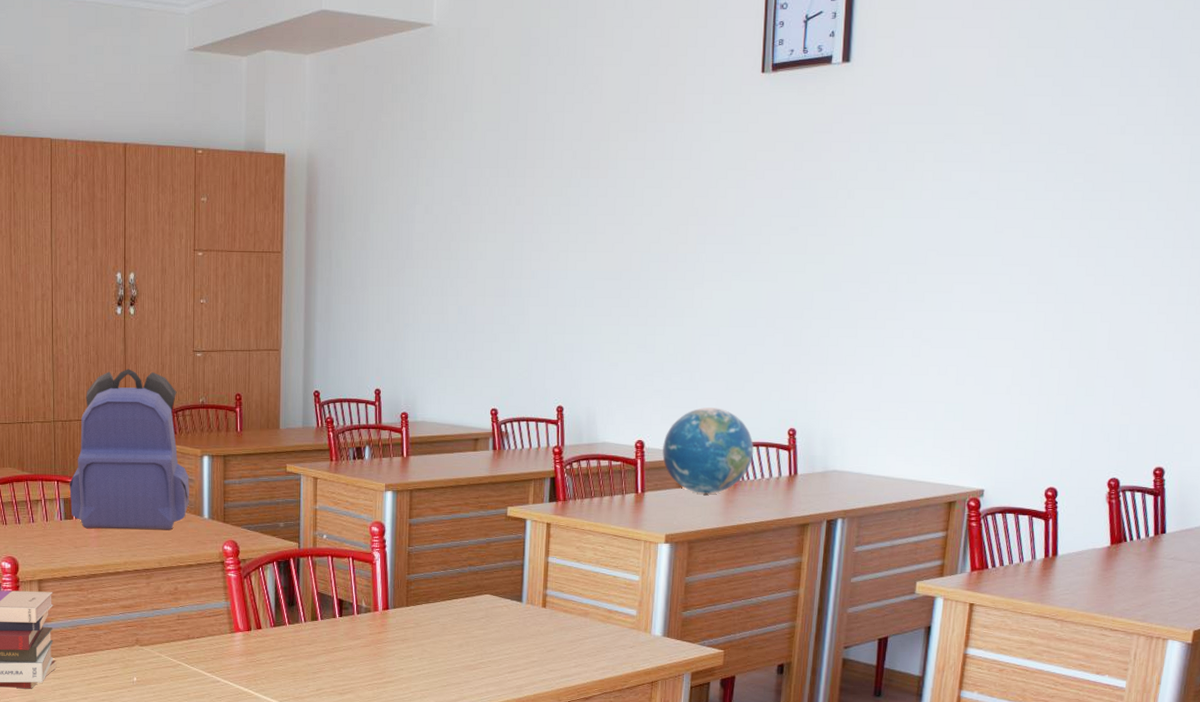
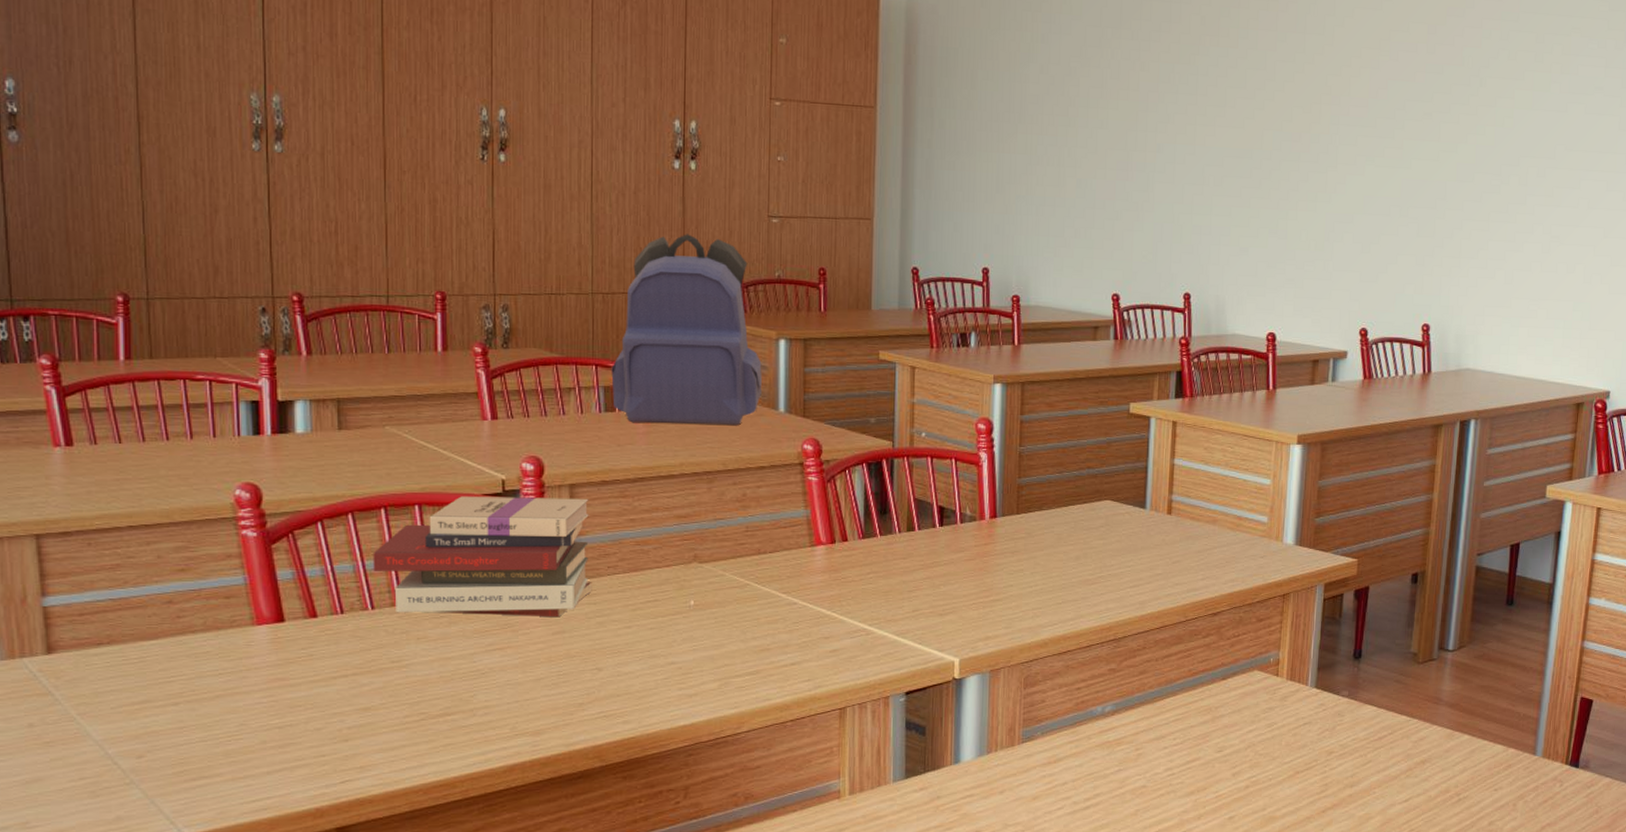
globe: present [662,407,754,494] -> none [1295,299,1388,392]

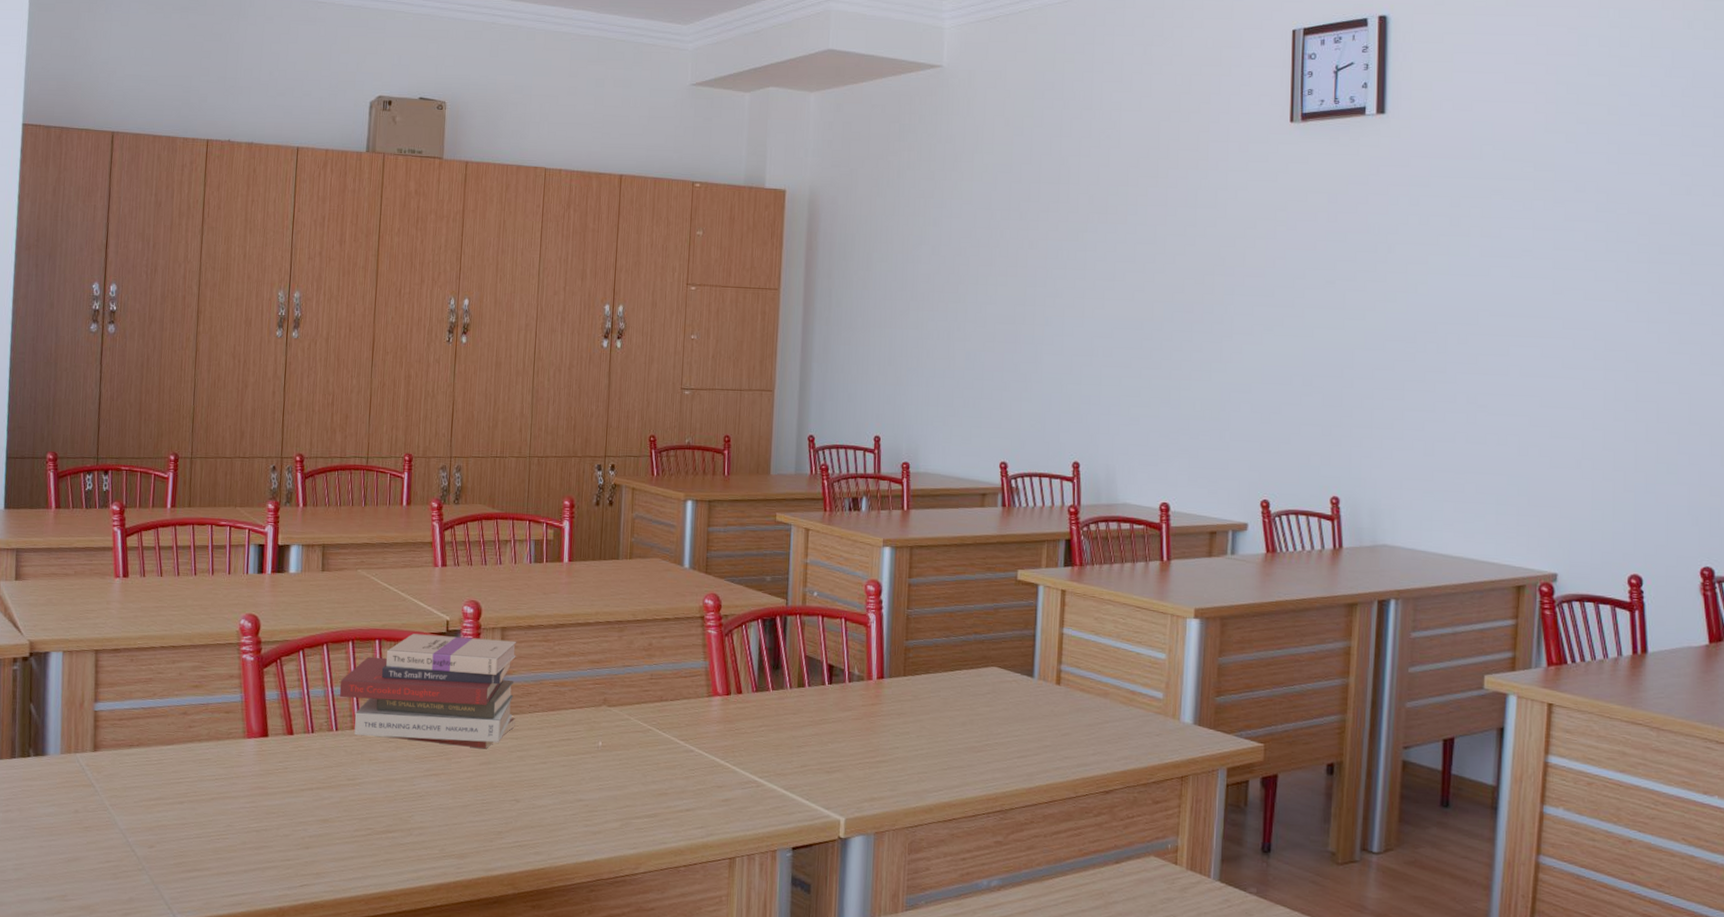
backpack: present [611,234,762,426] -> none [541,404,671,580]

